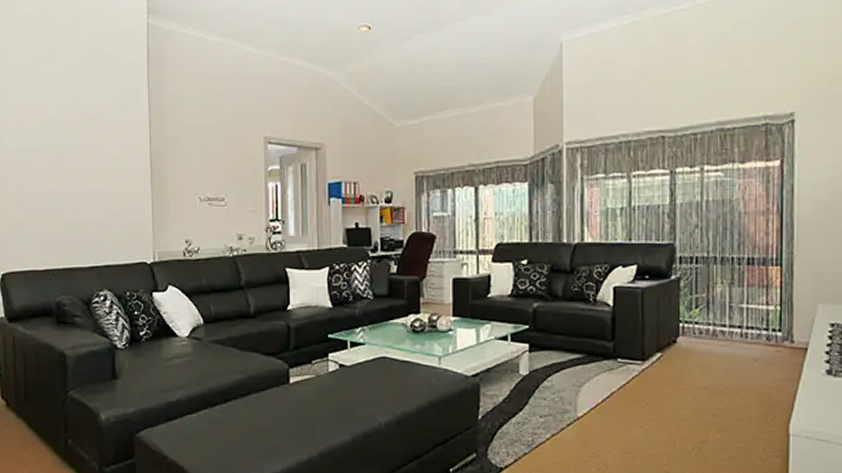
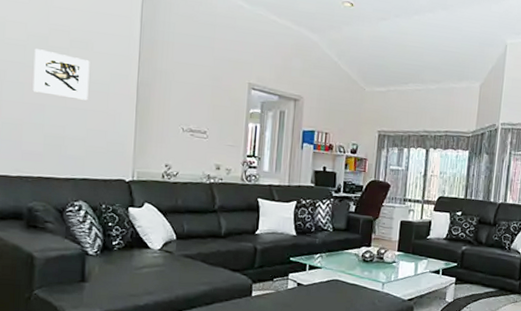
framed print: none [50,132,104,181] -> present [32,49,90,101]

